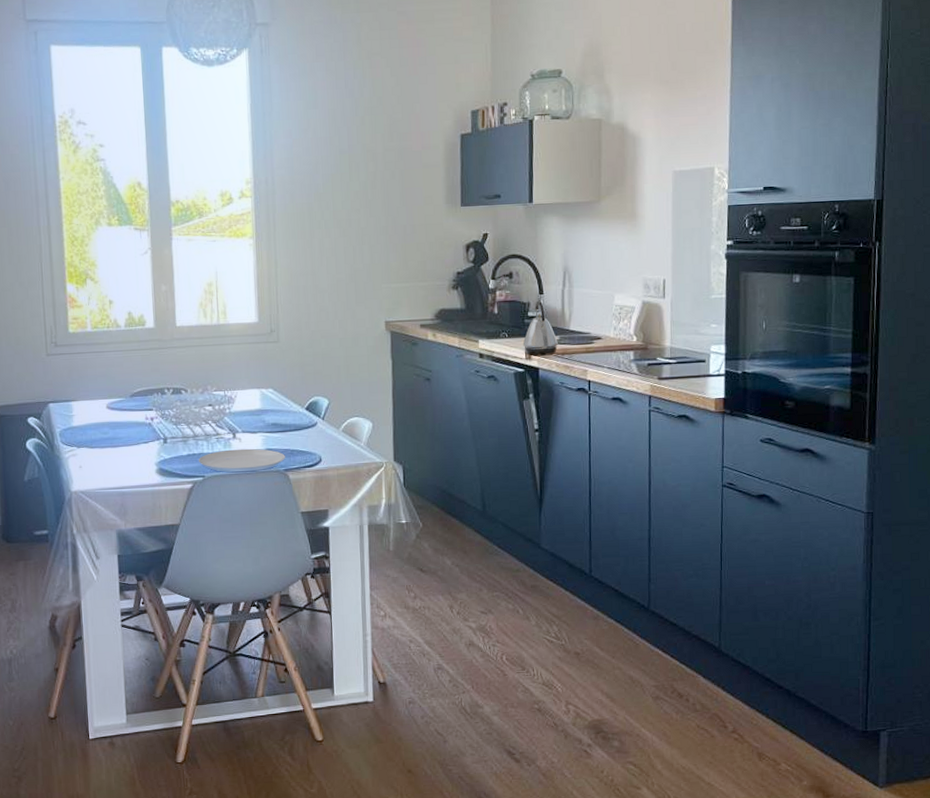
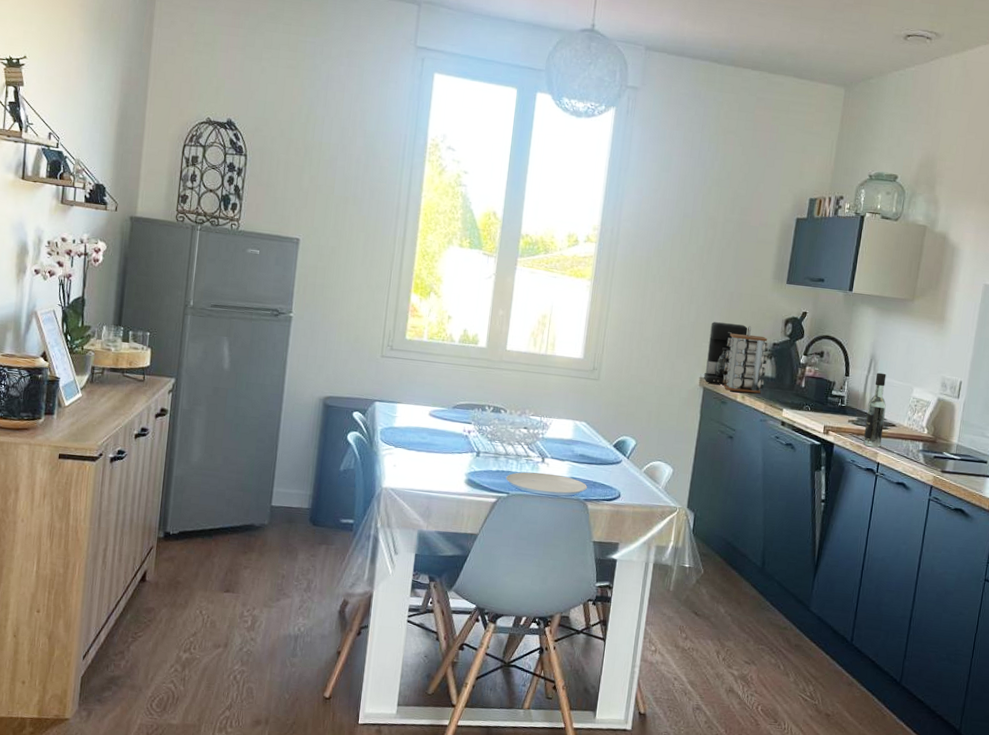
coffee maker: none [388,258,428,327] -> present [704,322,748,385]
spice rack: none [408,258,454,331] -> present [722,326,769,394]
kettle: present [522,300,558,356] -> none [822,381,855,434]
bottle: none [568,284,589,366] -> present [863,372,886,448]

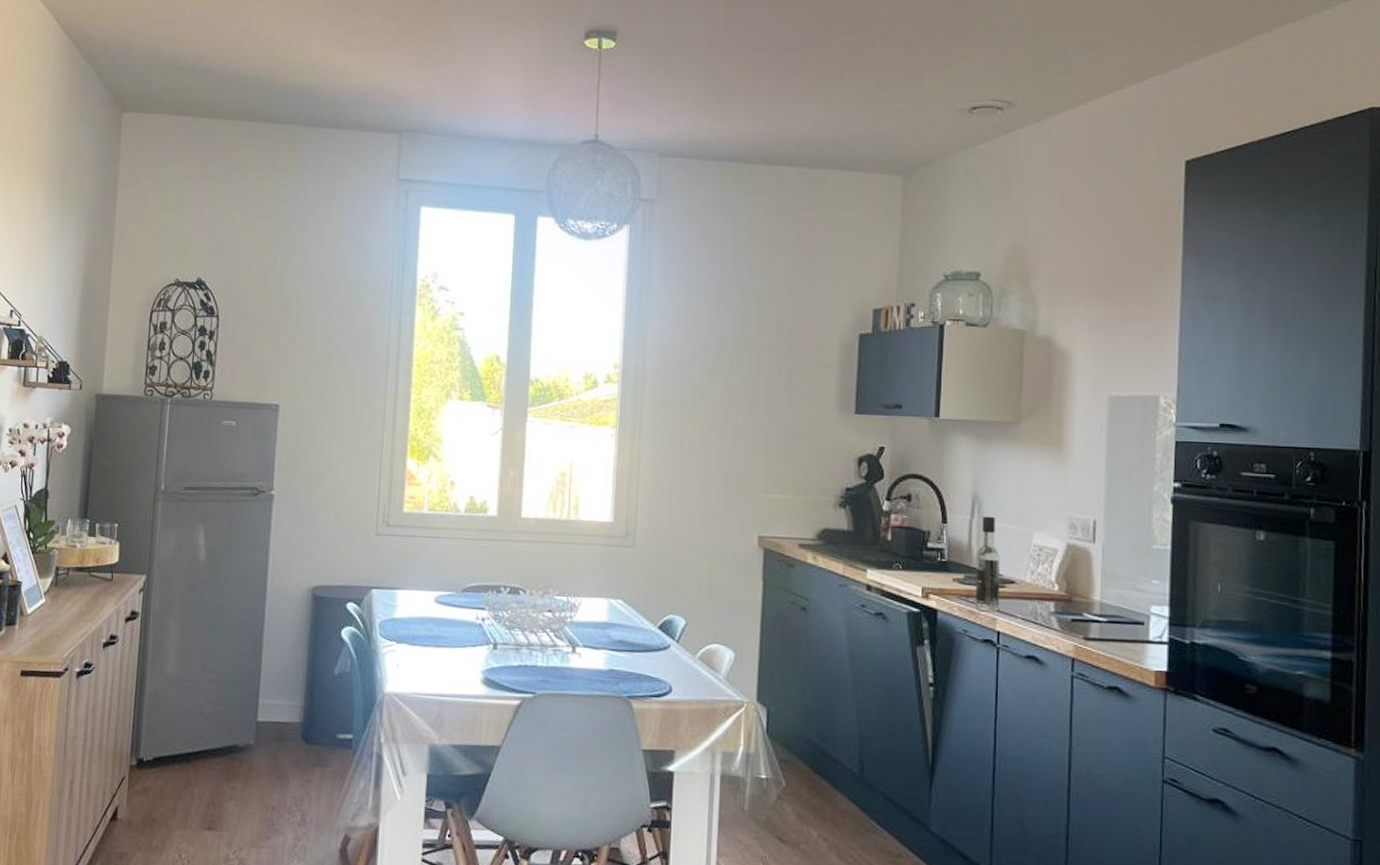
plate: present [505,472,587,497] -> none [529,665,630,695]
coffee maker: present [704,322,748,385] -> none [763,467,812,544]
spice rack: present [722,326,769,394] -> none [787,469,840,553]

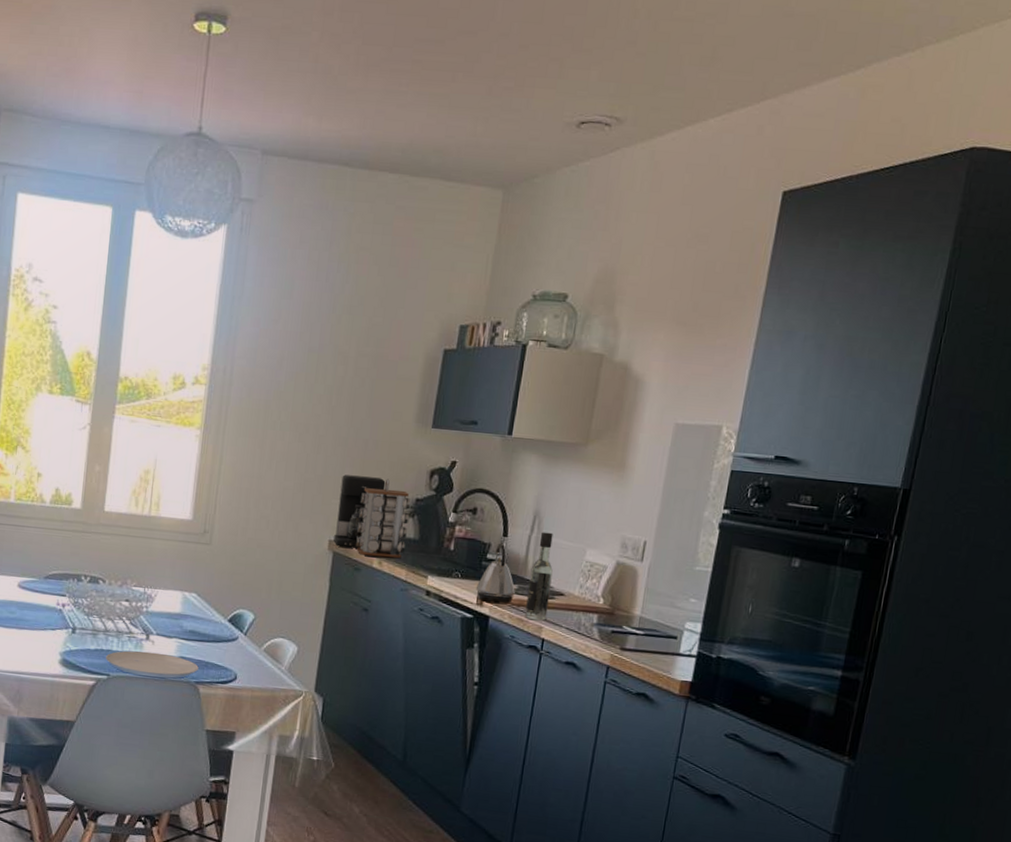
plate: none [529,665,630,695] -> present [105,651,199,680]
coffee maker: none [763,467,812,544] -> present [333,475,386,549]
spice rack: none [787,469,840,553] -> present [356,479,411,559]
kettle: none [919,530,962,596] -> present [475,543,515,605]

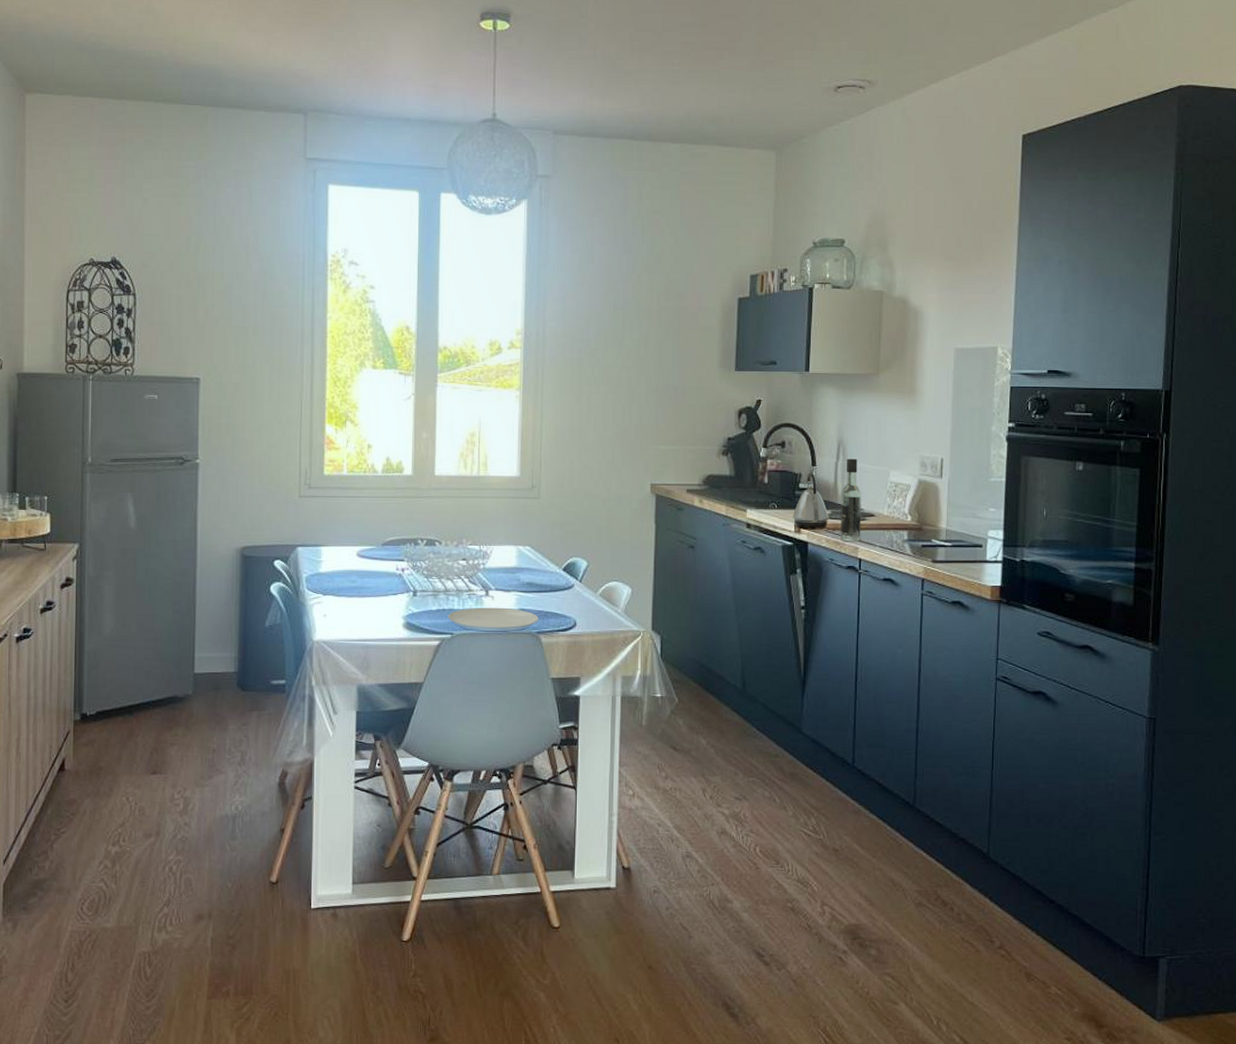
coffee maker: present [333,475,386,549] -> none [655,421,698,490]
spice rack: present [356,479,411,559] -> none [676,421,723,497]

